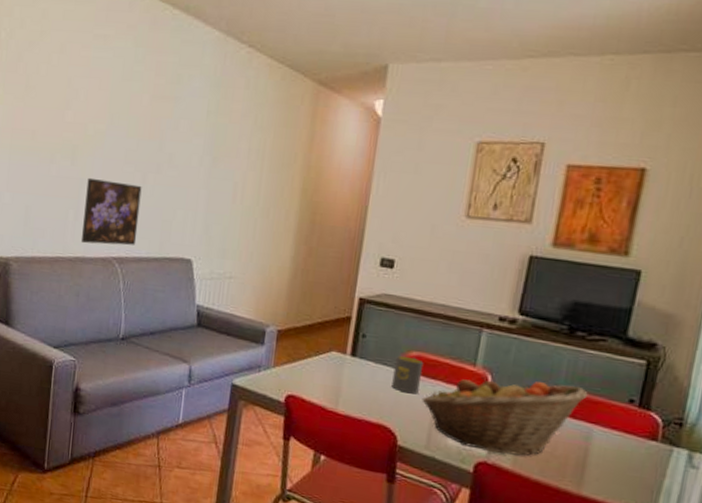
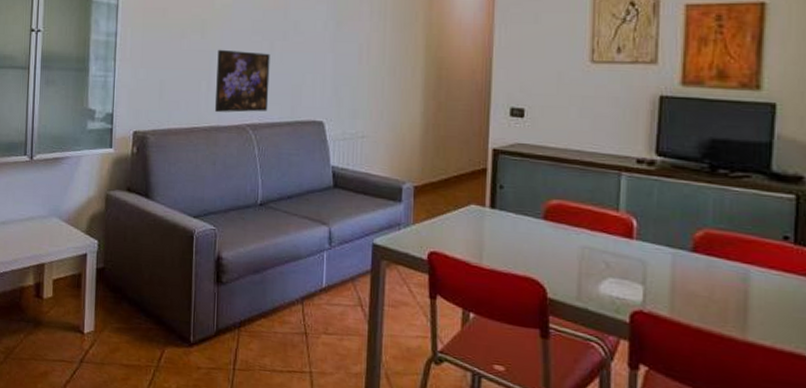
mug: present [392,355,424,395] -> none [535,204,566,244]
fruit basket: present [422,376,588,456] -> none [567,221,739,303]

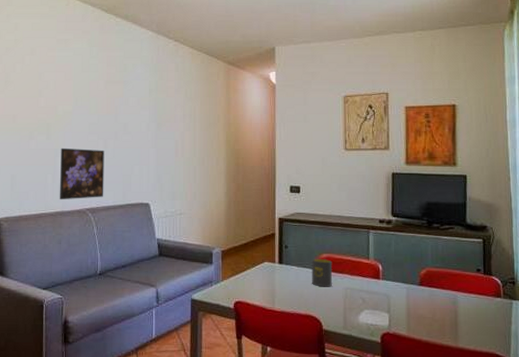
mug: none [535,204,566,244] -> present [312,258,333,287]

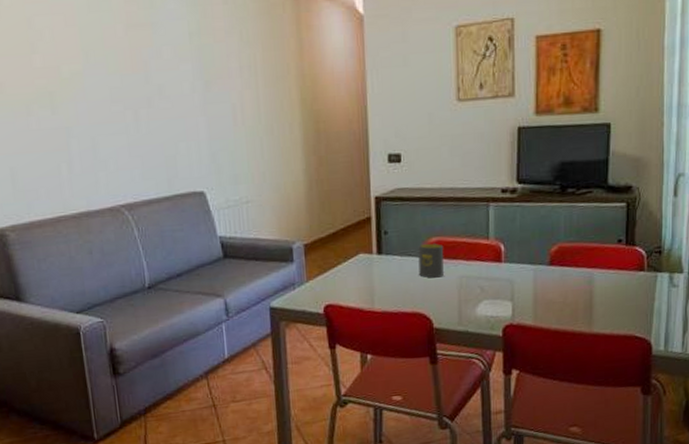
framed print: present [59,147,105,200] -> none [74,123,142,197]

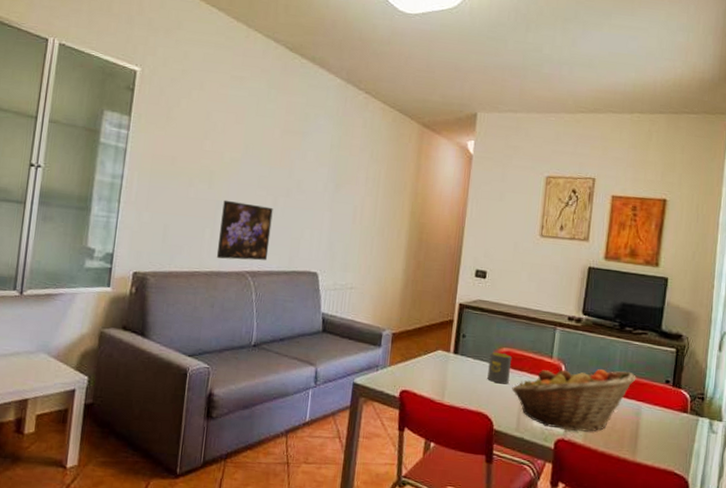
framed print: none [74,123,142,197] -> present [216,200,273,261]
fruit basket: none [448,237,585,315] -> present [512,366,636,432]

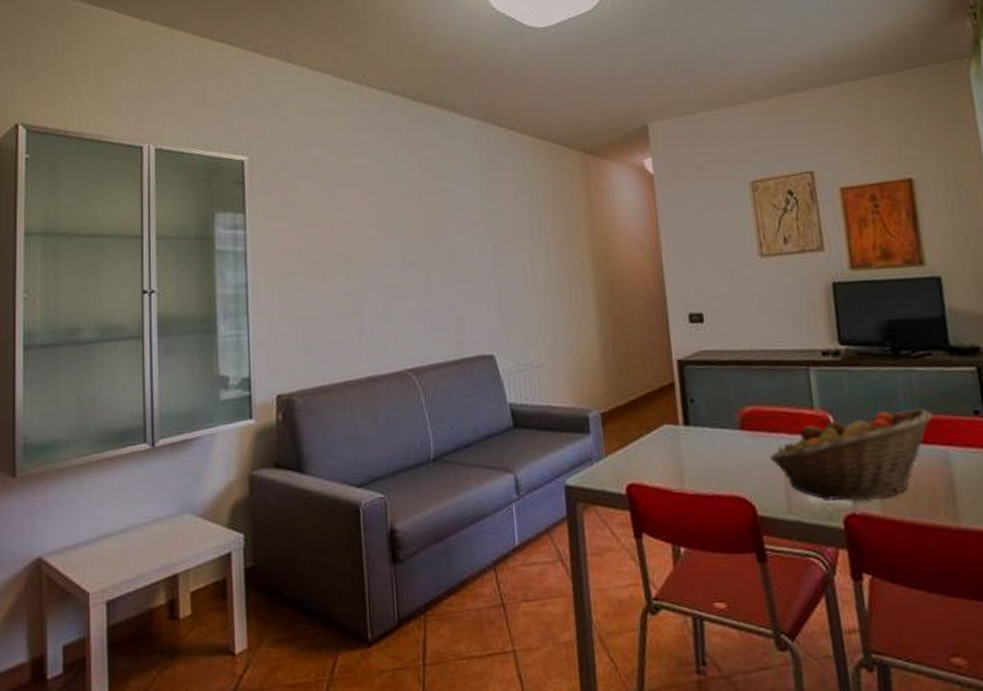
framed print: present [216,200,273,261] -> none [367,286,431,361]
mug: present [487,351,512,385] -> none [730,412,764,455]

